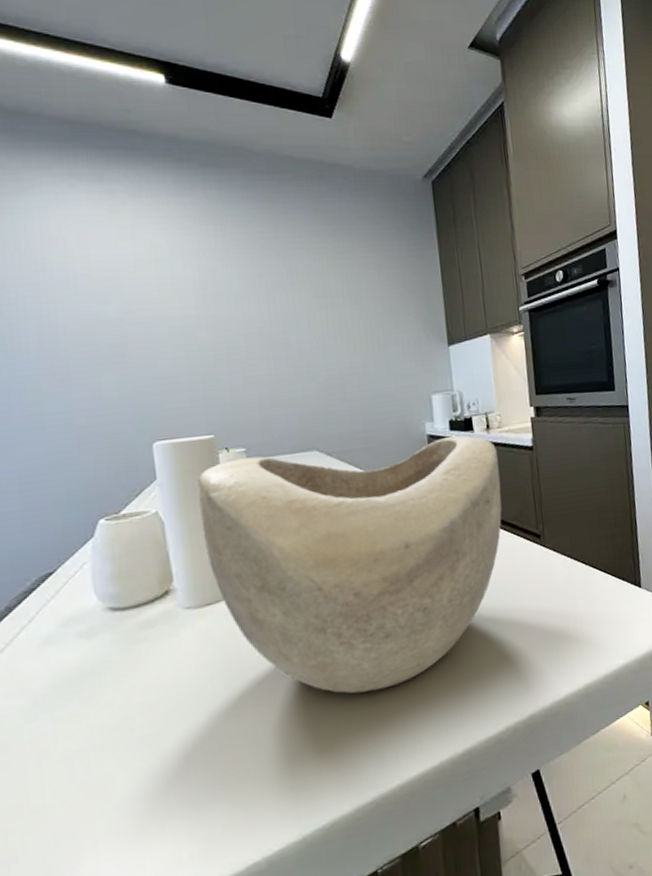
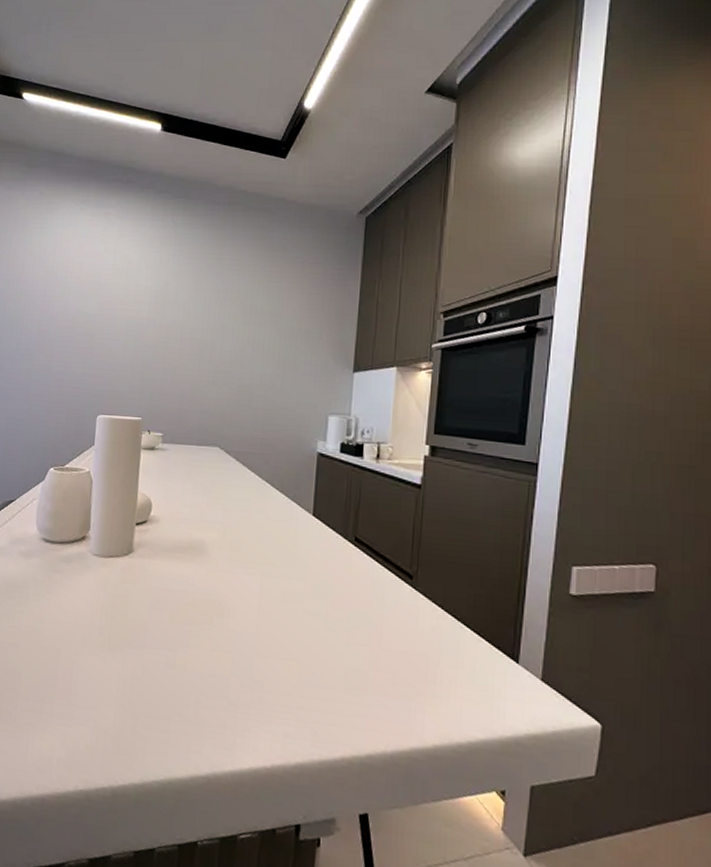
decorative bowl: present [197,436,502,694] -> none [117,441,384,678]

